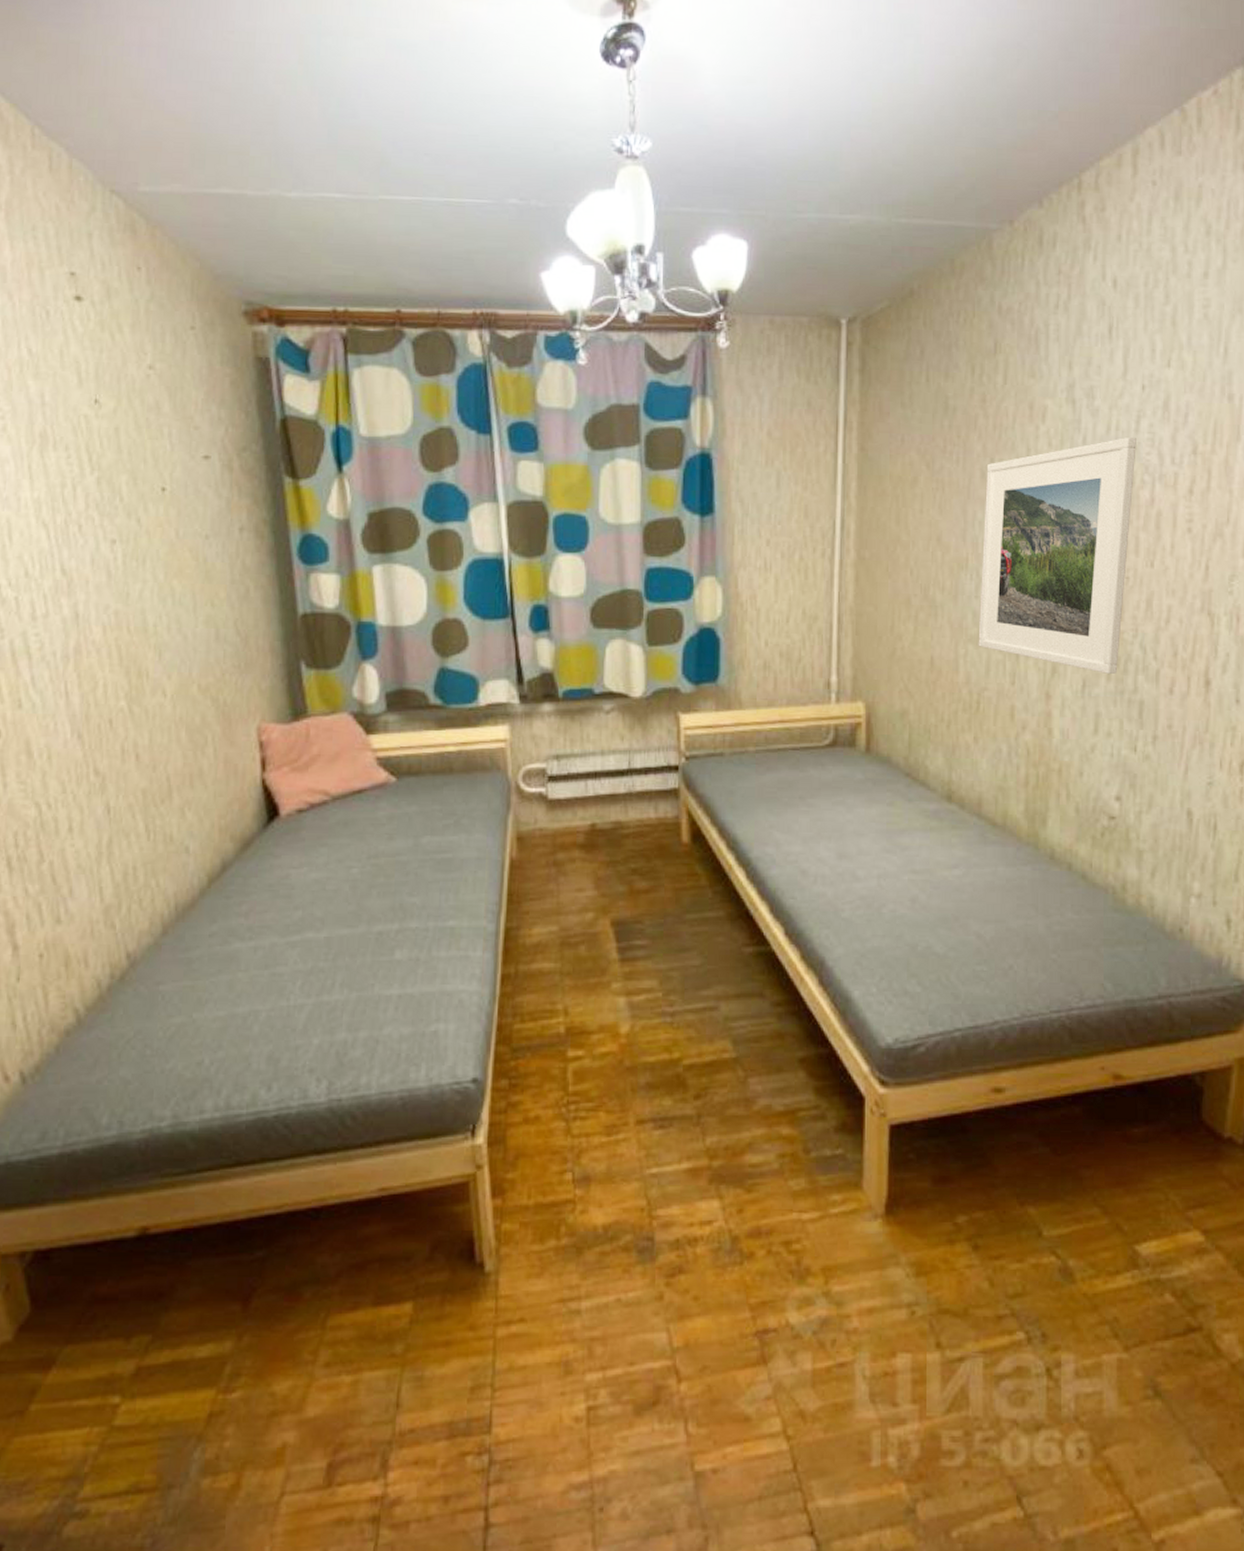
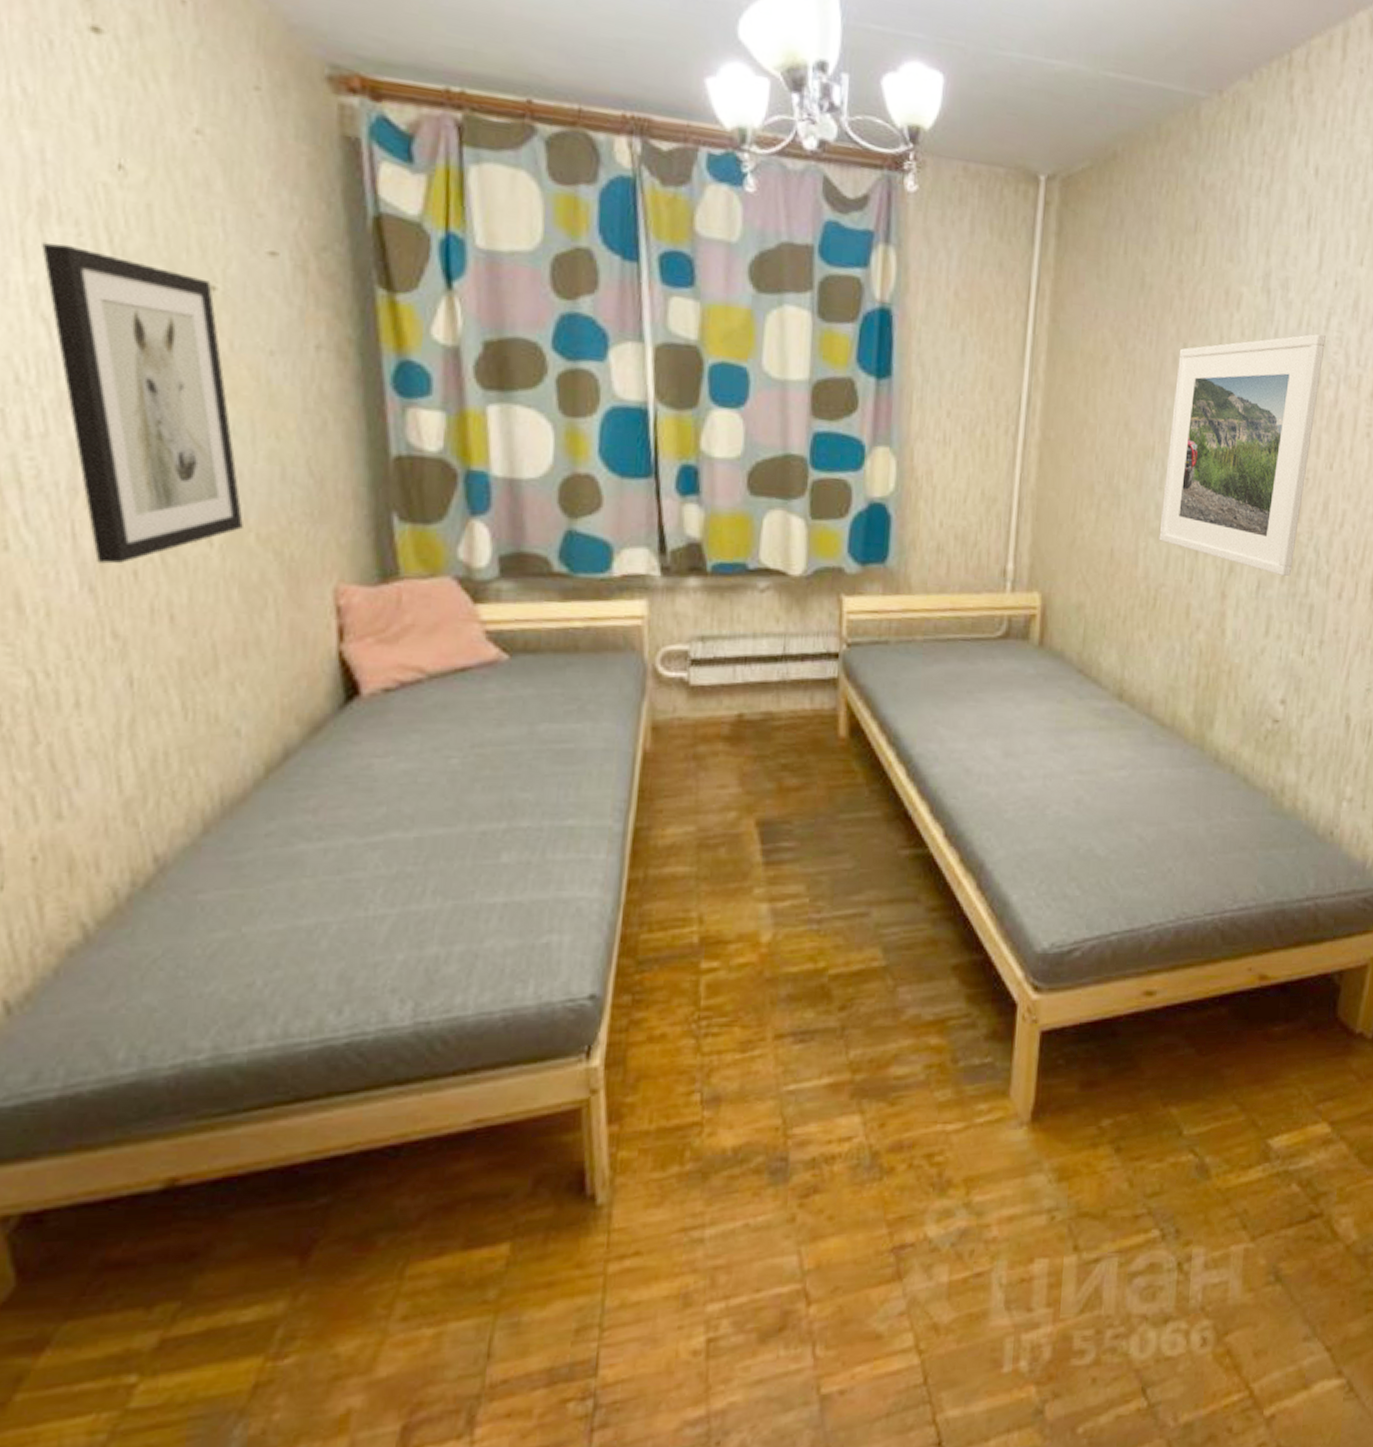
wall art: none [43,465,188,715] -> present [42,243,243,564]

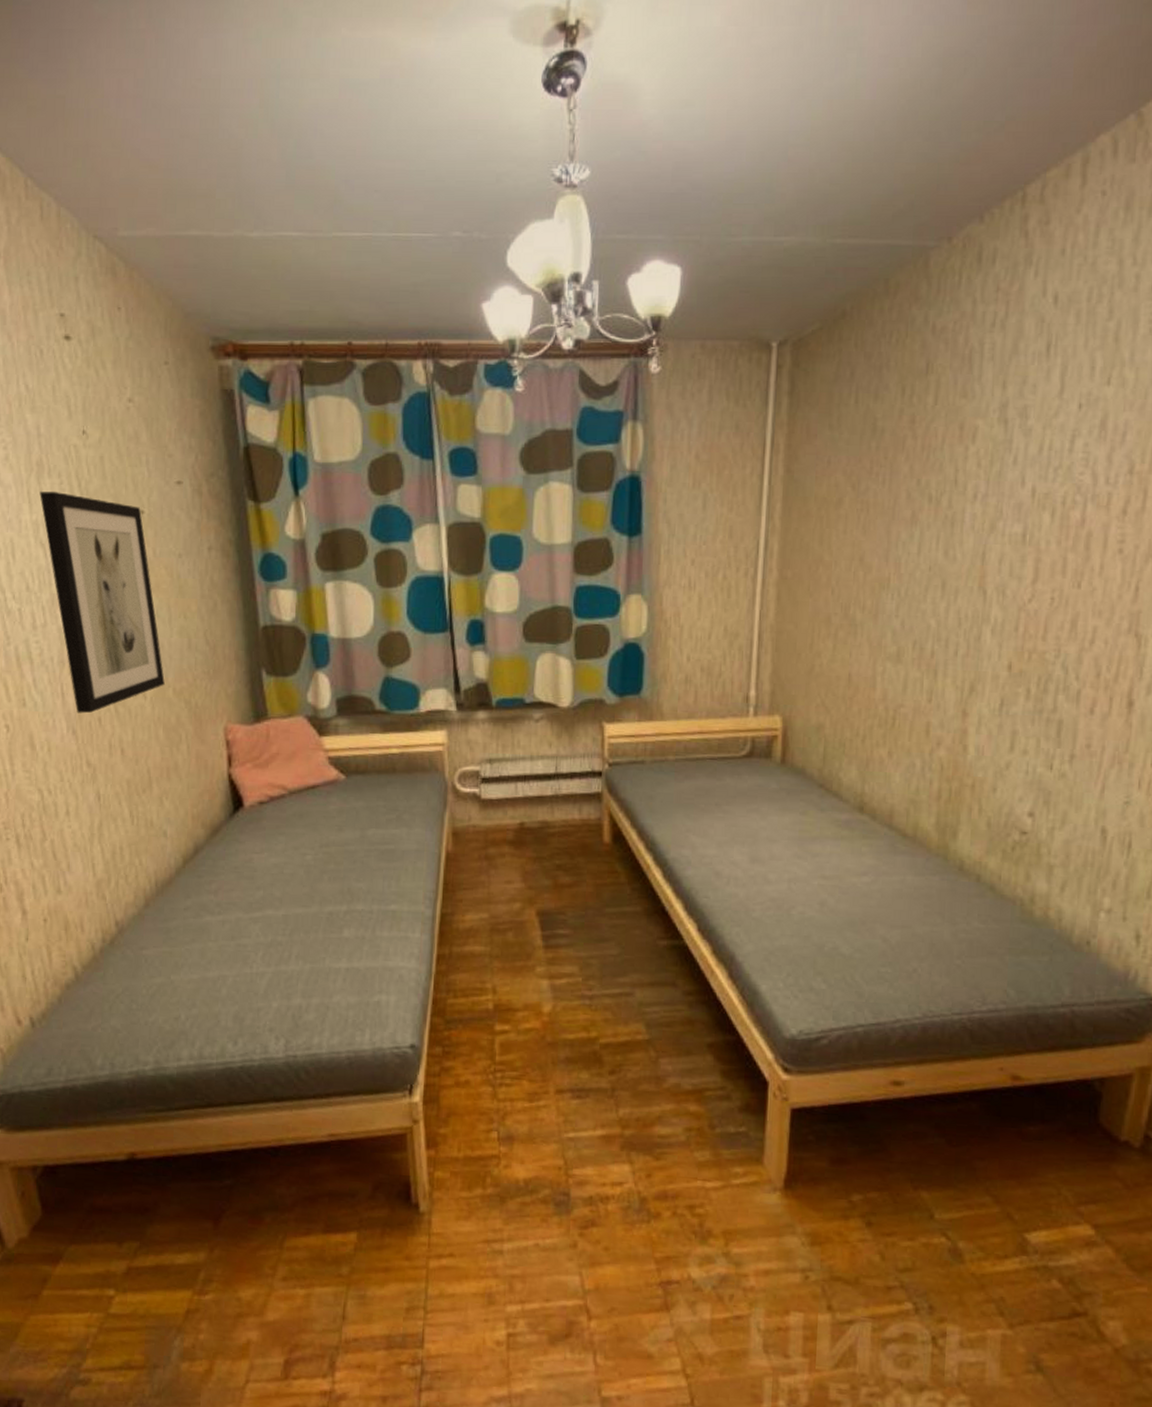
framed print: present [1159,333,1326,577] -> none [896,456,1070,694]

